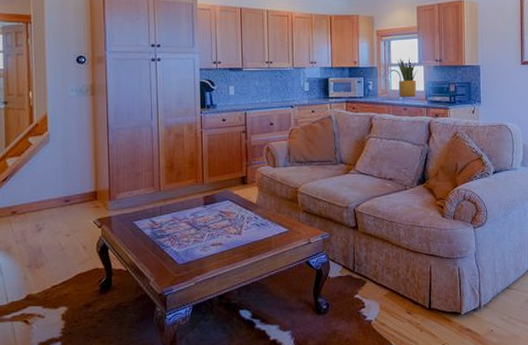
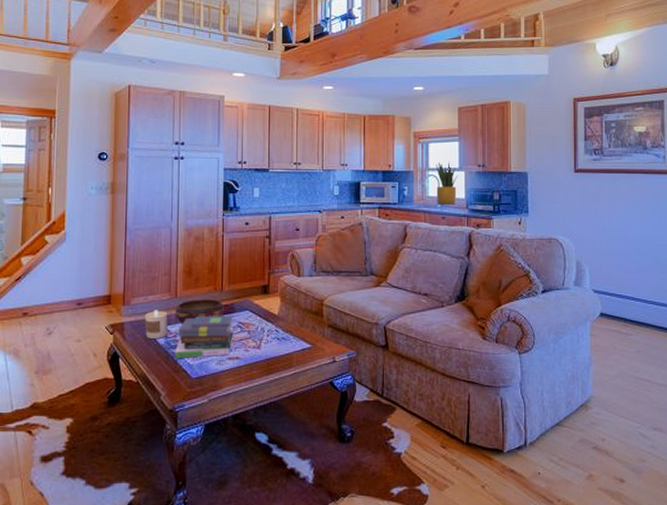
candle: none [130,203,153,231] -> present [144,310,168,340]
decorative bowl: none [159,191,207,215] -> present [174,299,225,324]
books: none [161,206,216,247] -> present [175,316,234,358]

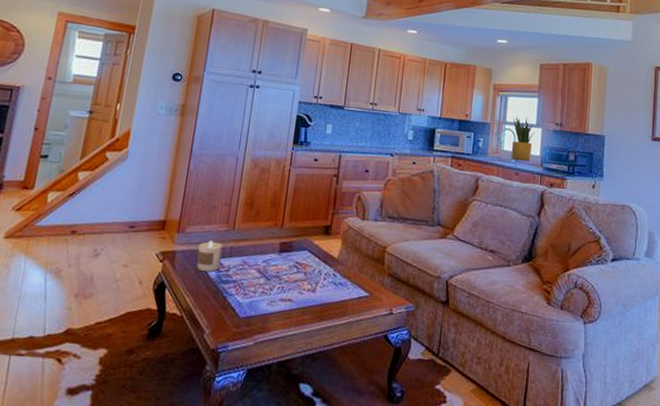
decorative bowl: present [174,299,225,324] -> none [230,233,283,259]
books: present [175,316,234,358] -> none [224,251,290,297]

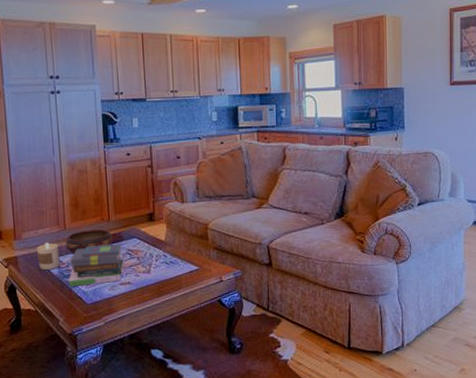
books: none [224,251,290,297] -> present [69,244,124,286]
decorative bowl: none [230,233,283,259] -> present [65,229,114,254]
planter: present [511,117,535,162] -> none [313,81,335,126]

